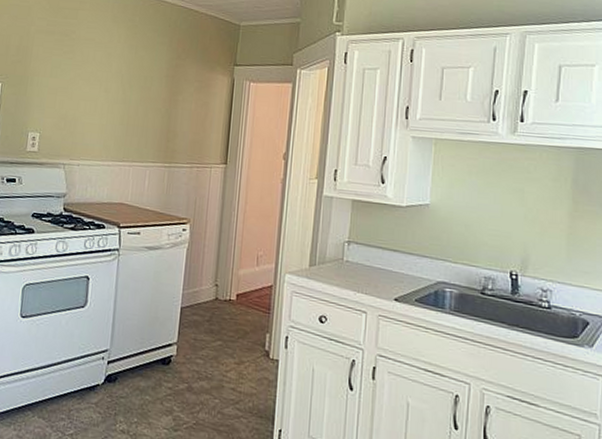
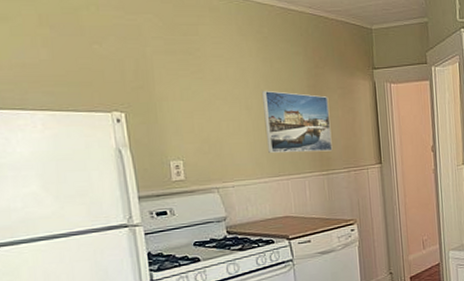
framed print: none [117,75,184,144] -> present [262,90,333,153]

